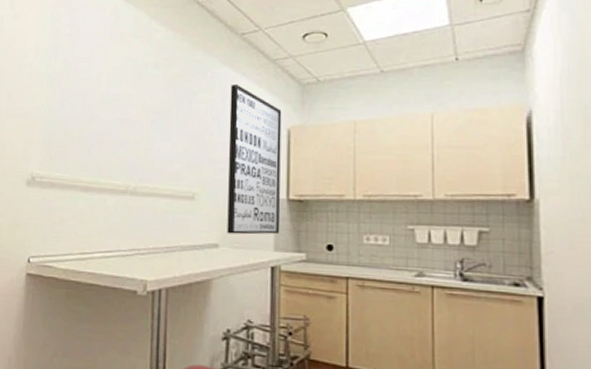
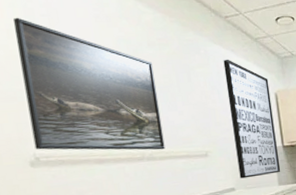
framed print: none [34,37,155,185] -> present [12,17,165,150]

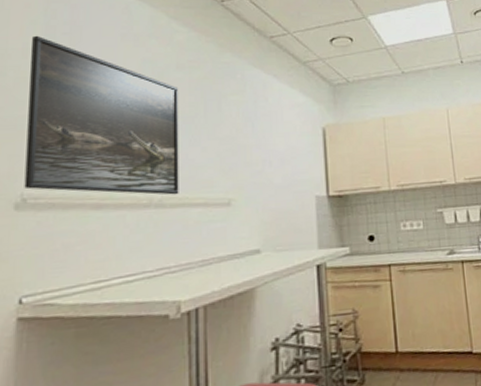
wall art: present [223,59,281,179] -> none [262,85,323,238]

